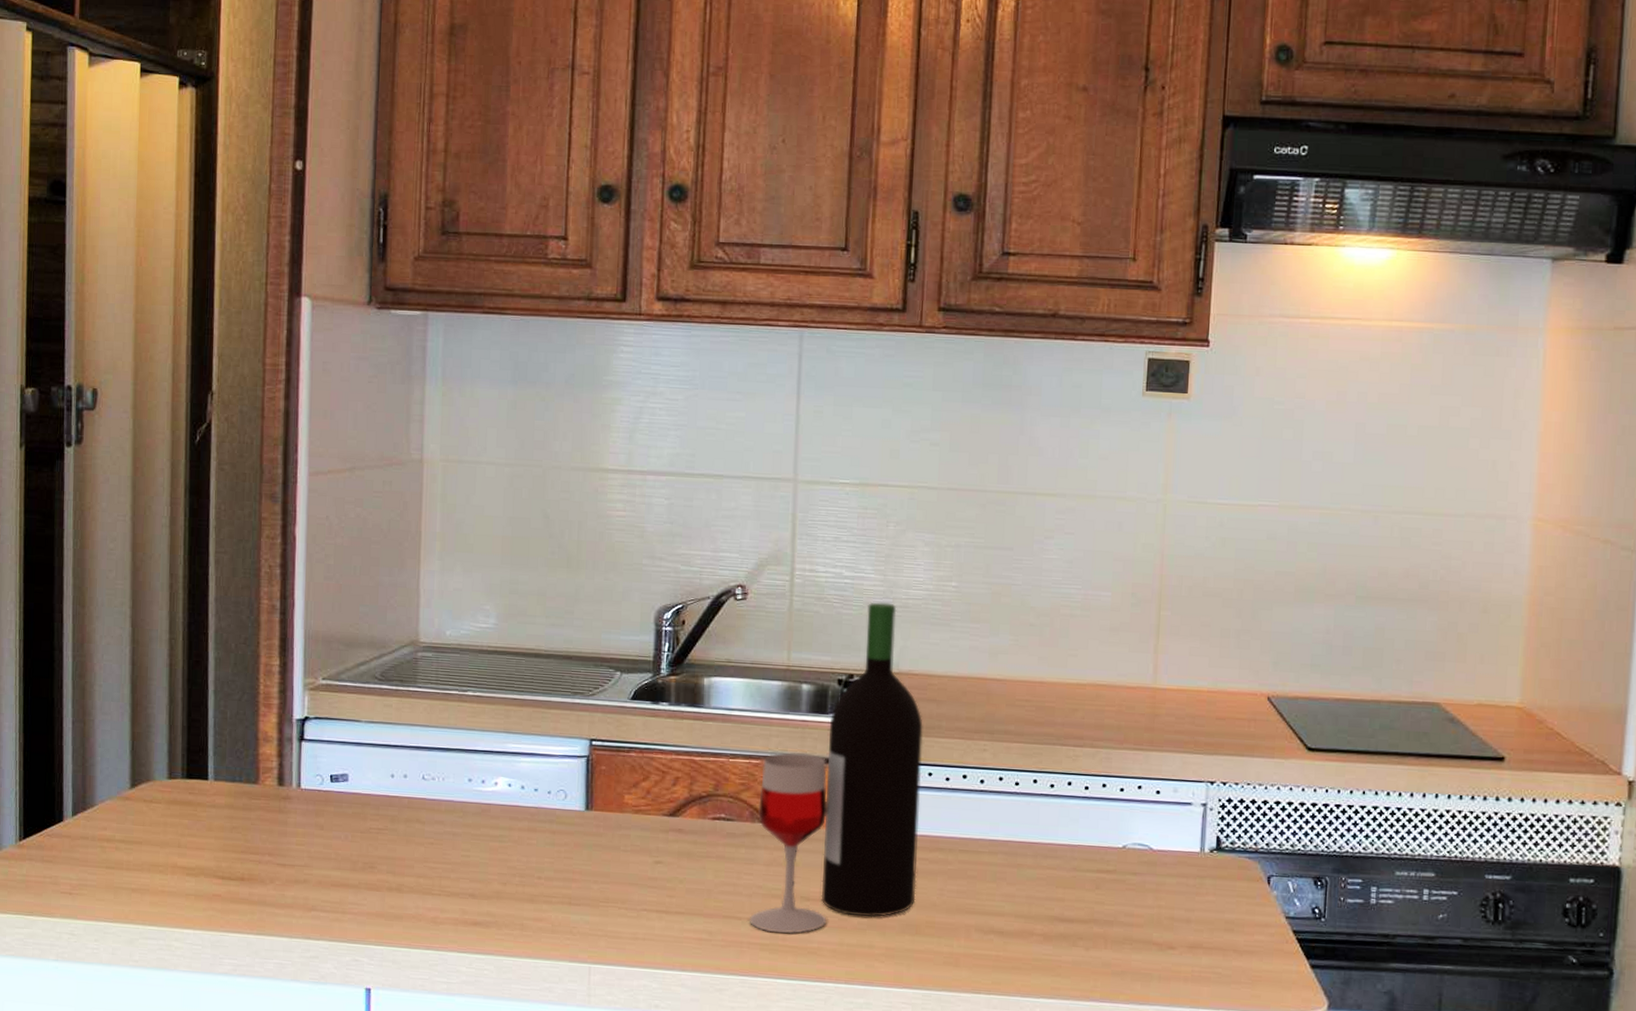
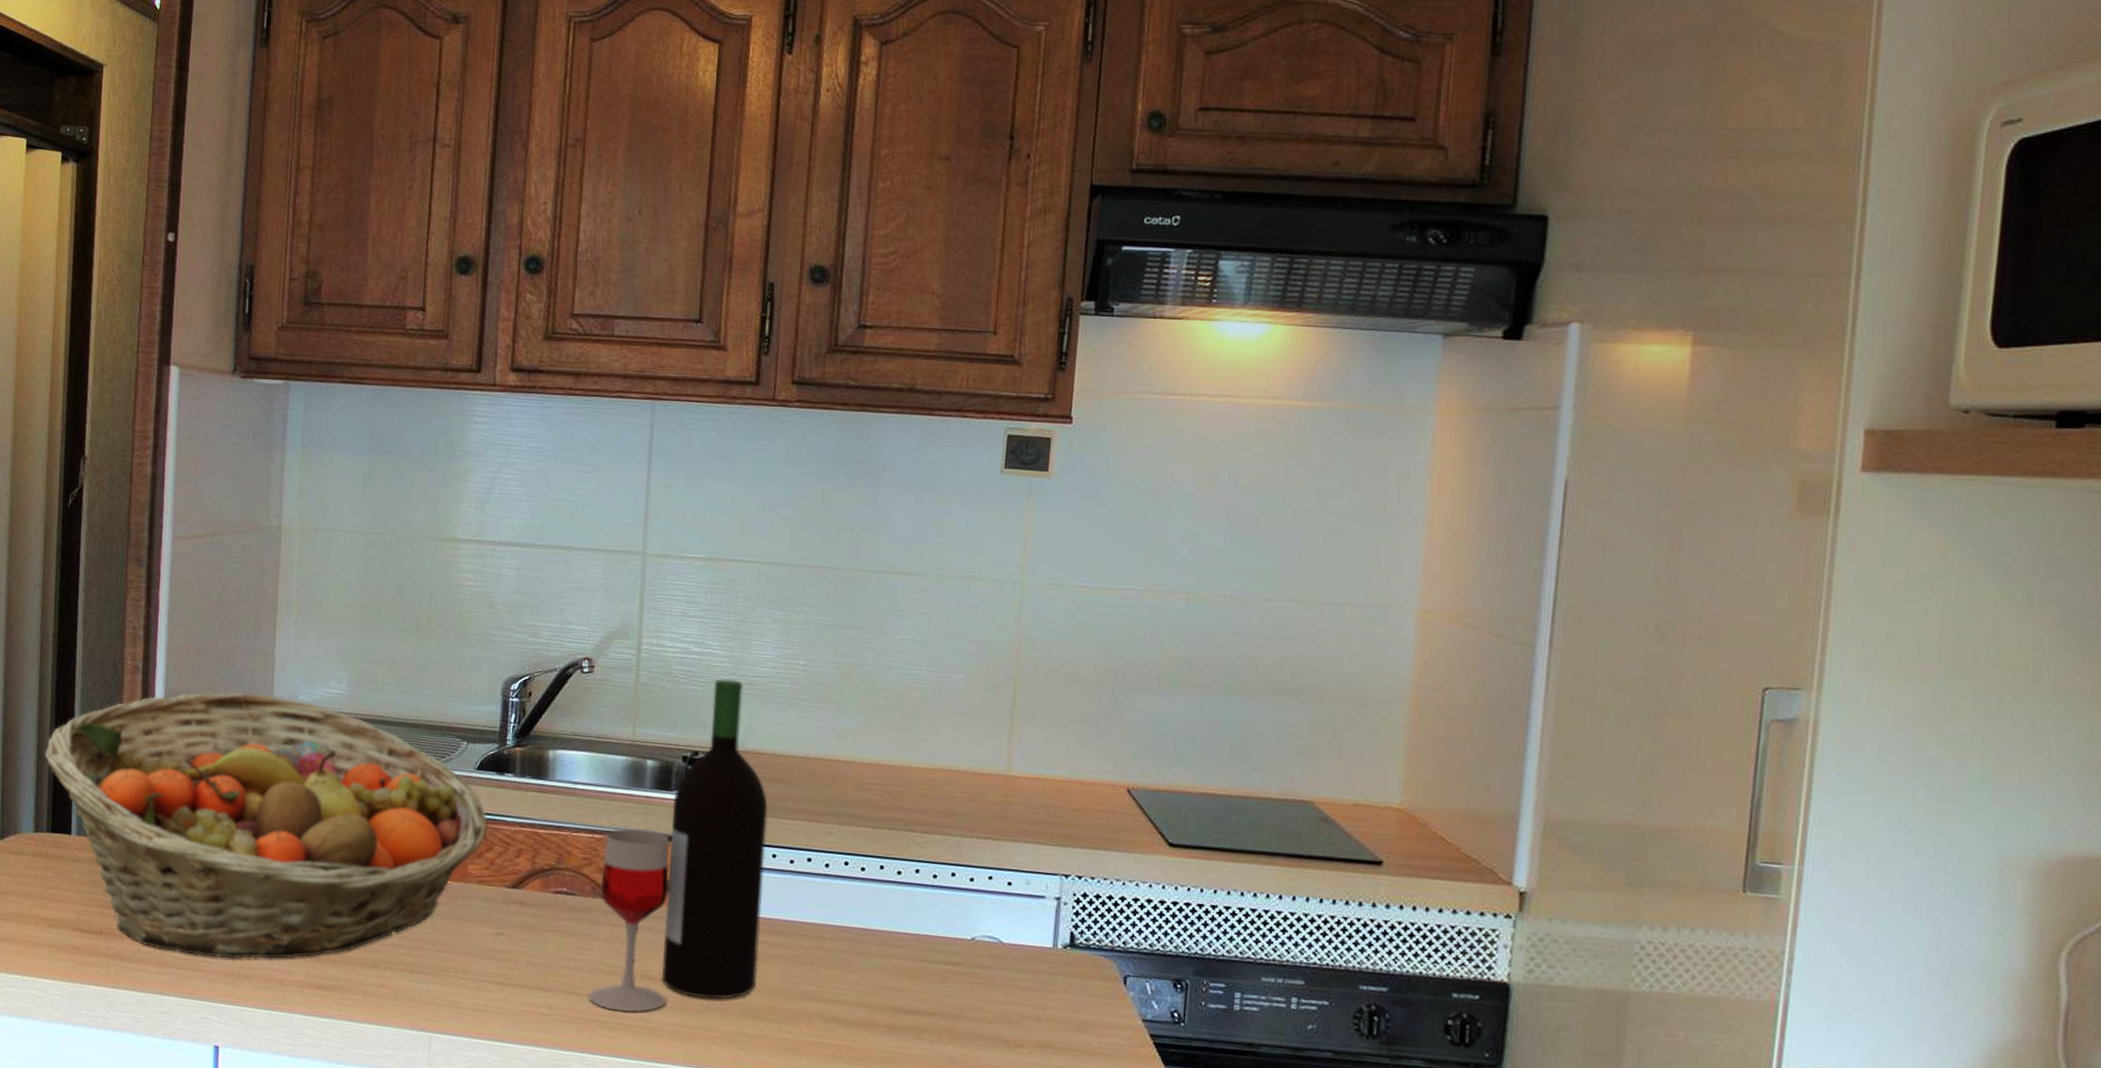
fruit basket: none [177,629,644,899] -> present [45,692,488,959]

